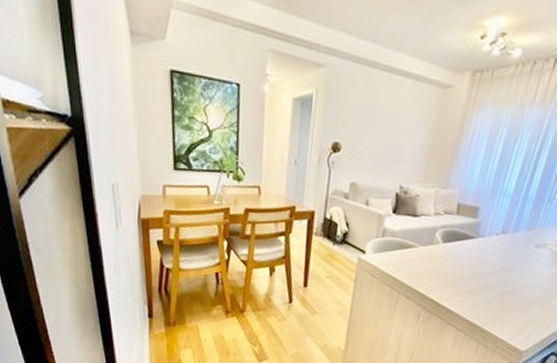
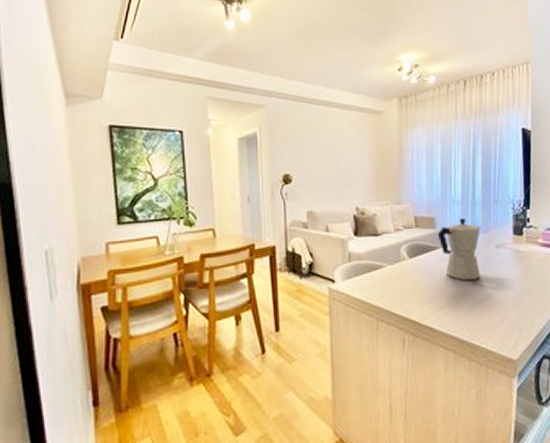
moka pot: none [476,212,527,274] -> present [437,218,482,281]

